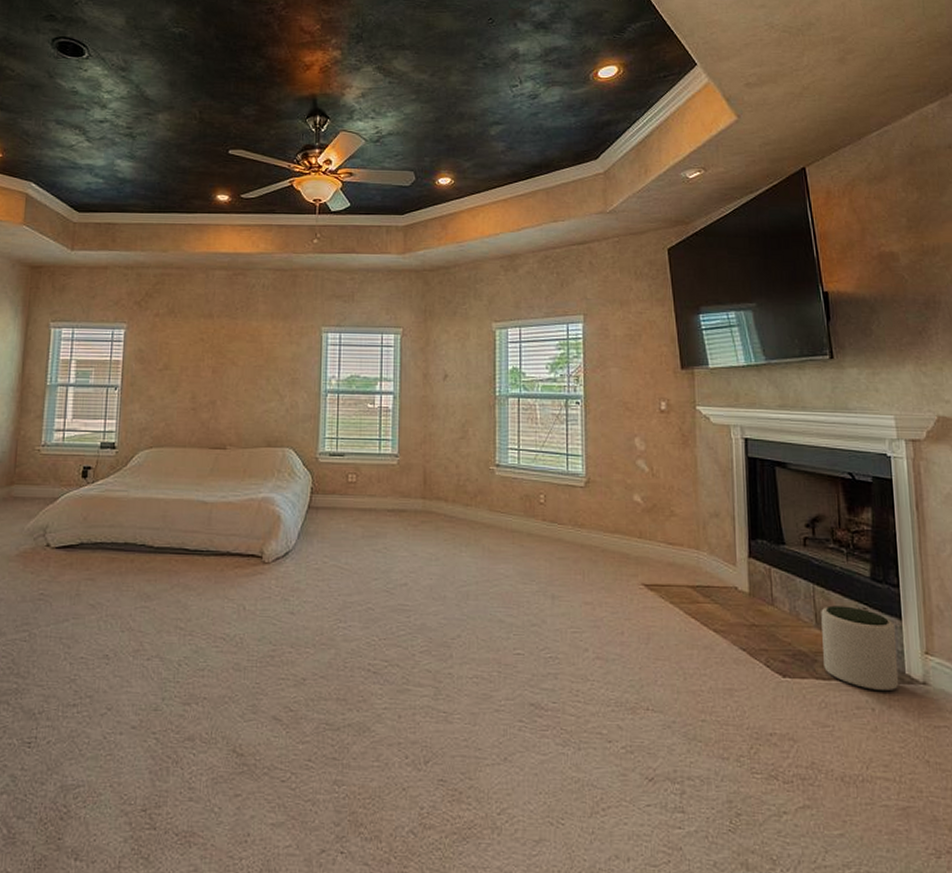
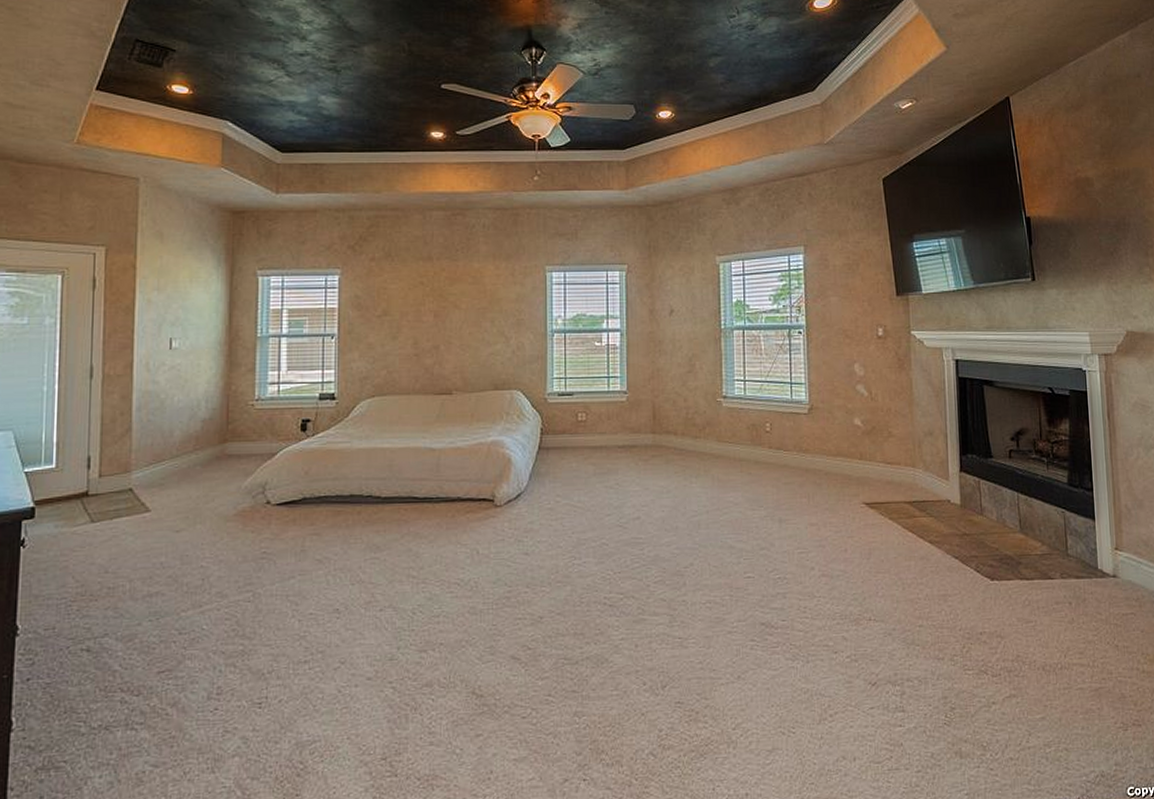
plant pot: present [821,605,899,692] -> none [1024,511,1093,587]

